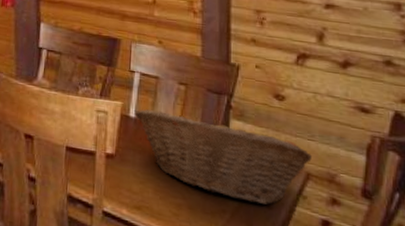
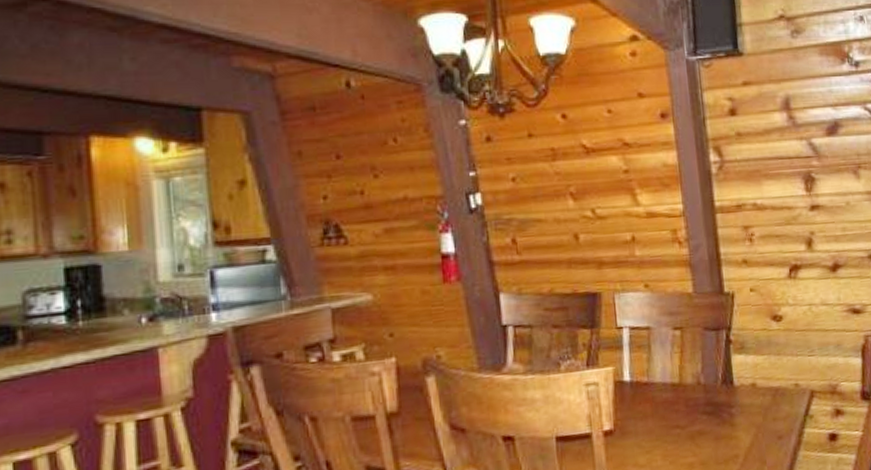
fruit basket: present [135,109,312,205] -> none [630,355,814,441]

